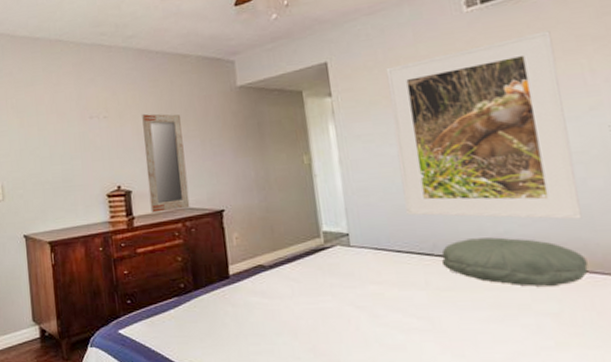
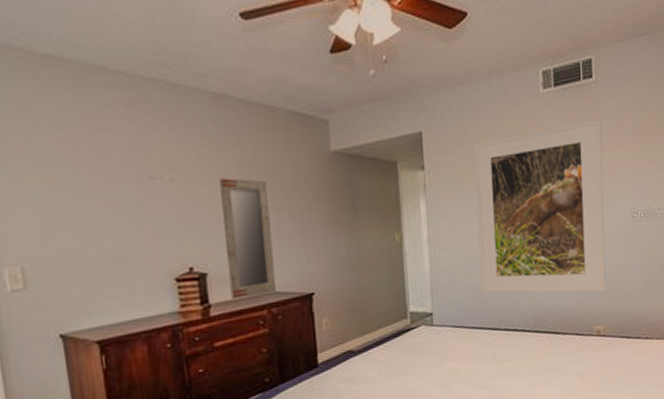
pillow: present [441,237,589,287] -> none [505,310,606,352]

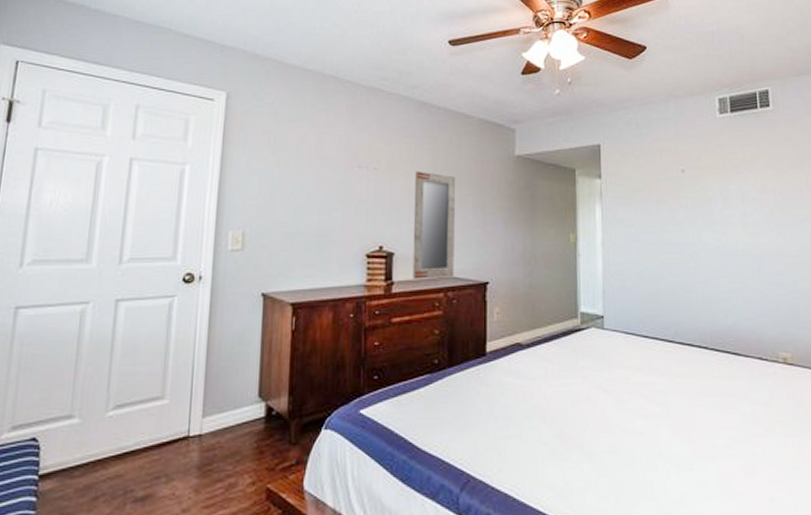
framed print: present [474,120,606,293] -> none [650,145,792,316]

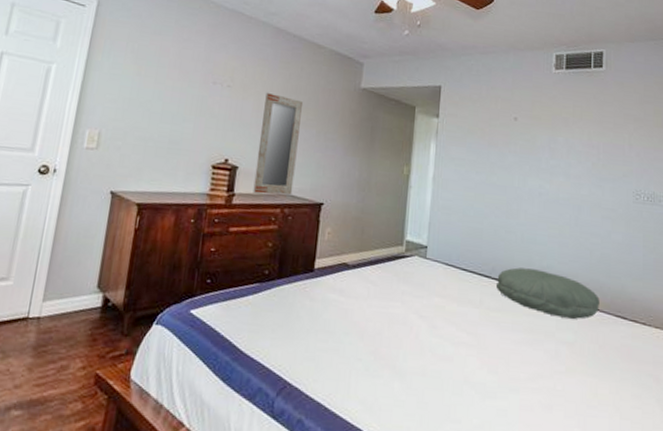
pillow: none [680,328,793,376] -> present [495,267,600,319]

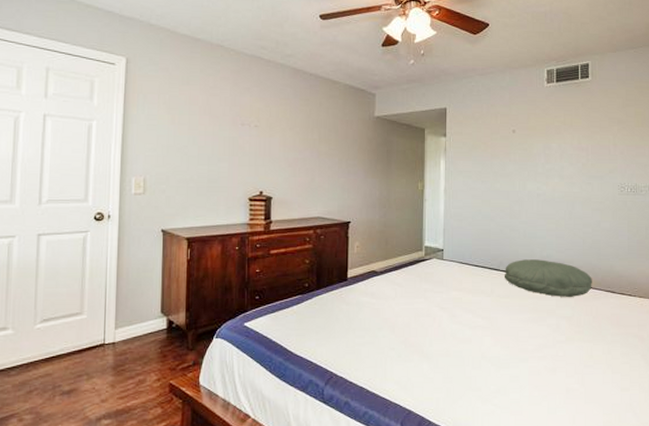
home mirror: present [253,92,304,195] -> none [287,128,325,219]

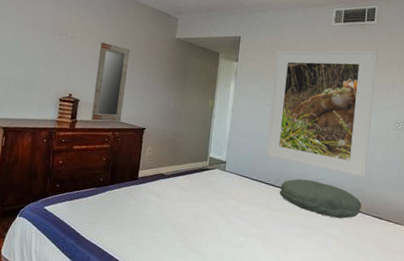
home mirror: none [287,128,325,219] -> present [91,42,130,122]
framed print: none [486,111,595,250] -> present [266,50,378,178]

